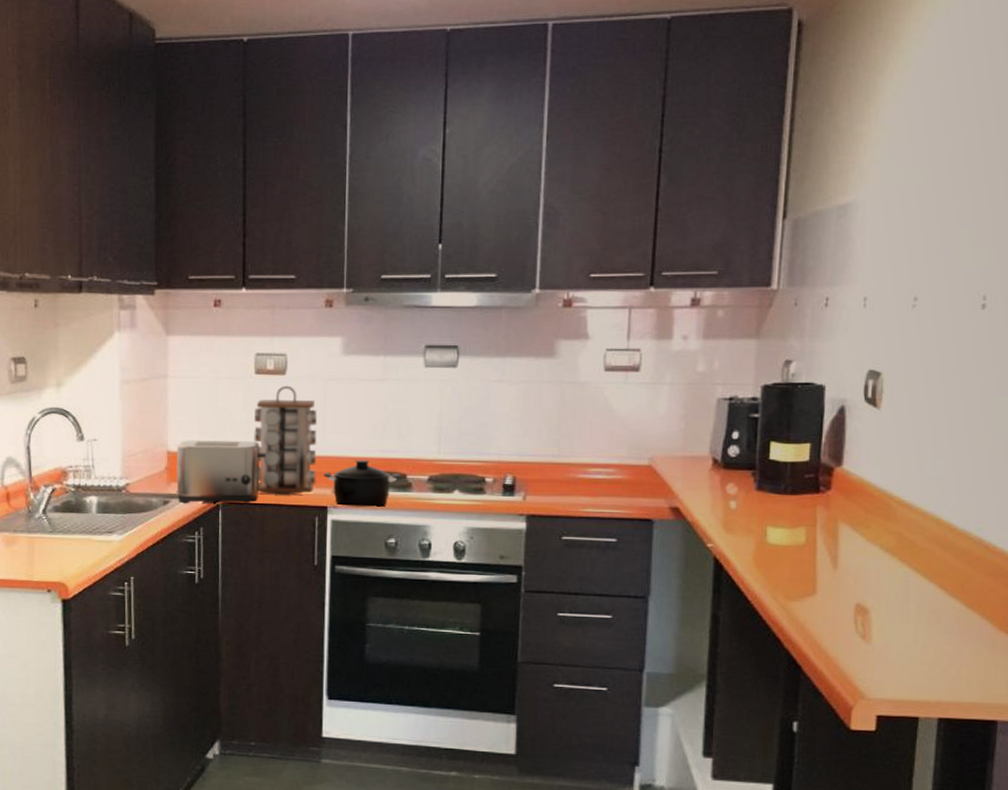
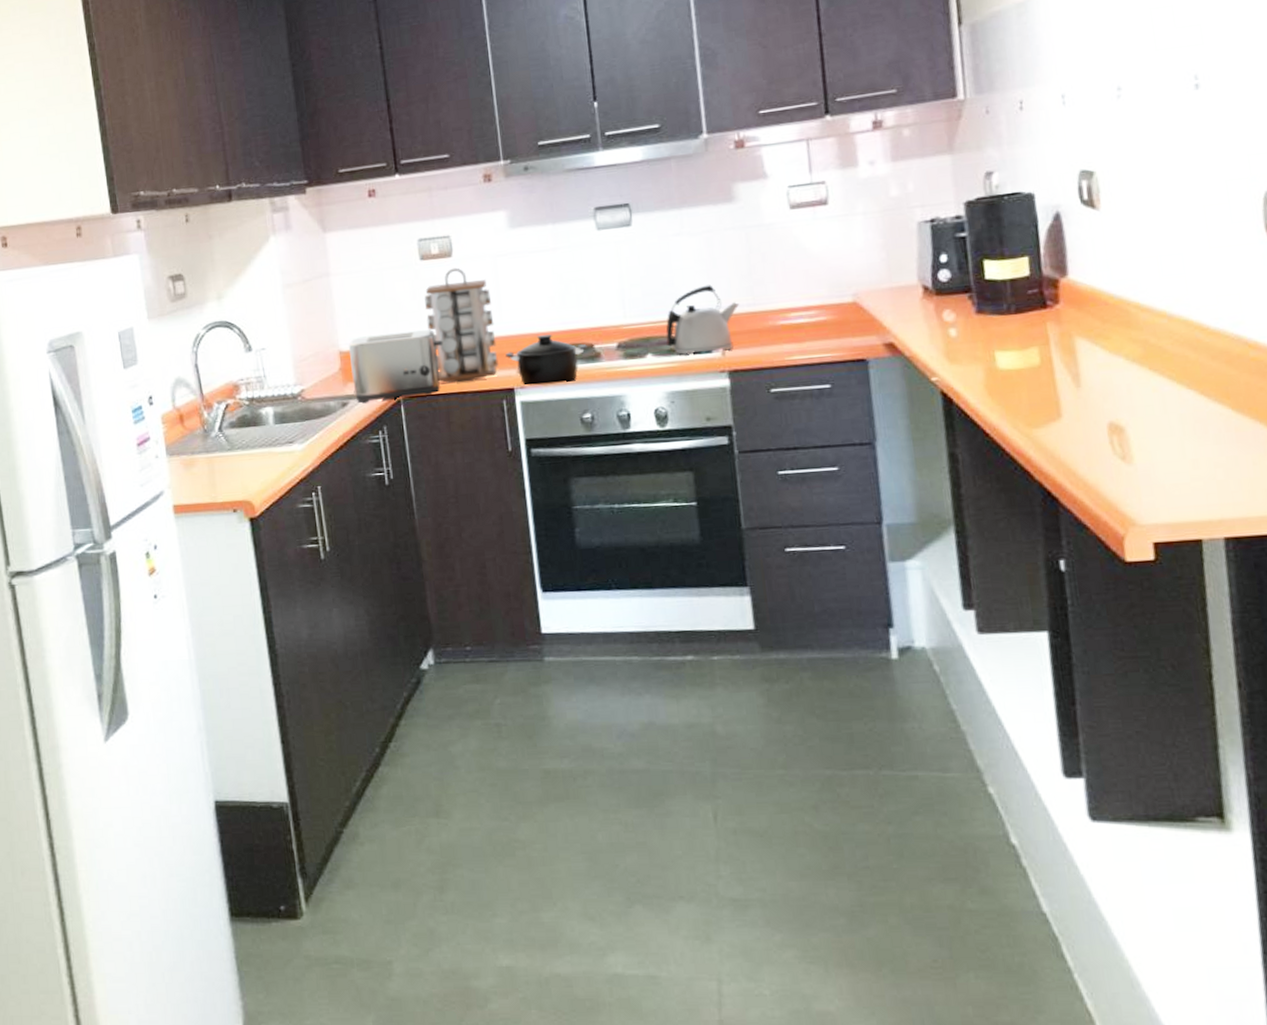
kettle: none [474,432,546,496] -> present [665,285,740,355]

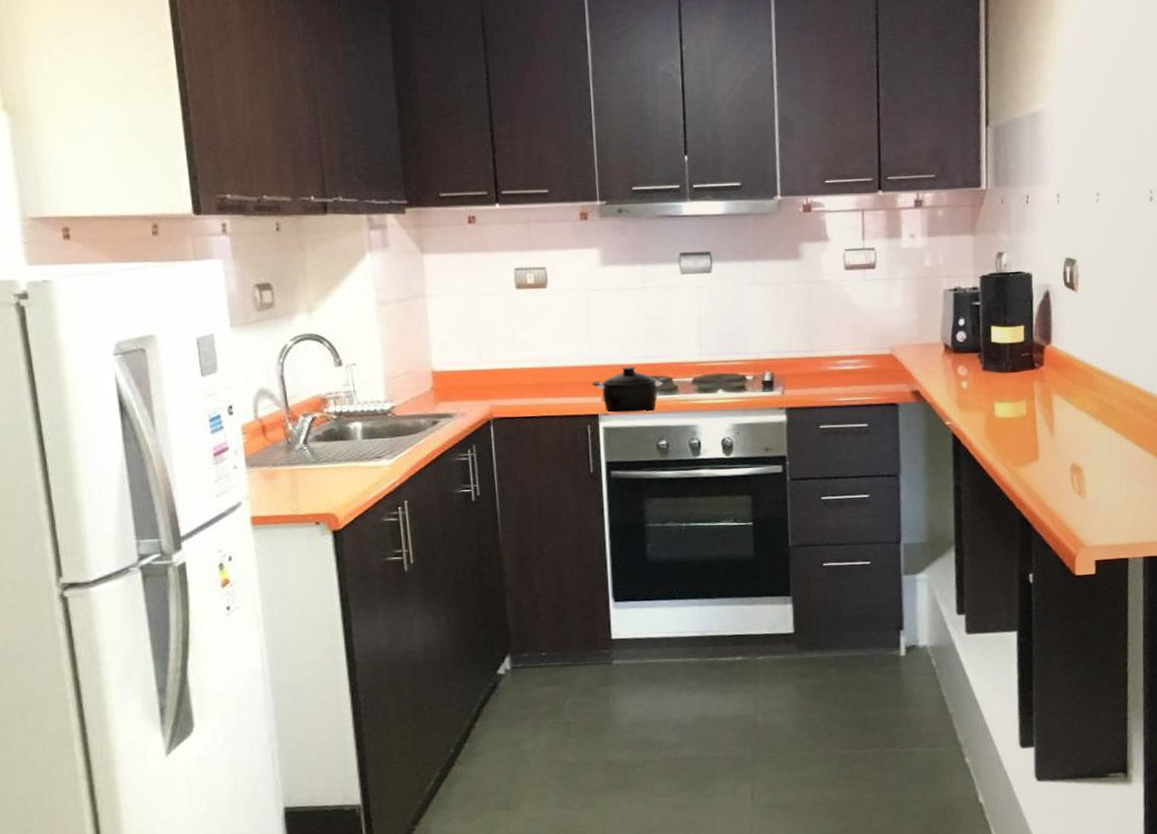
toaster: present [348,330,444,402] -> none [441,355,534,421]
spice rack: present [424,267,500,383] -> none [518,298,586,407]
kettle: present [665,285,740,355] -> none [735,331,799,392]

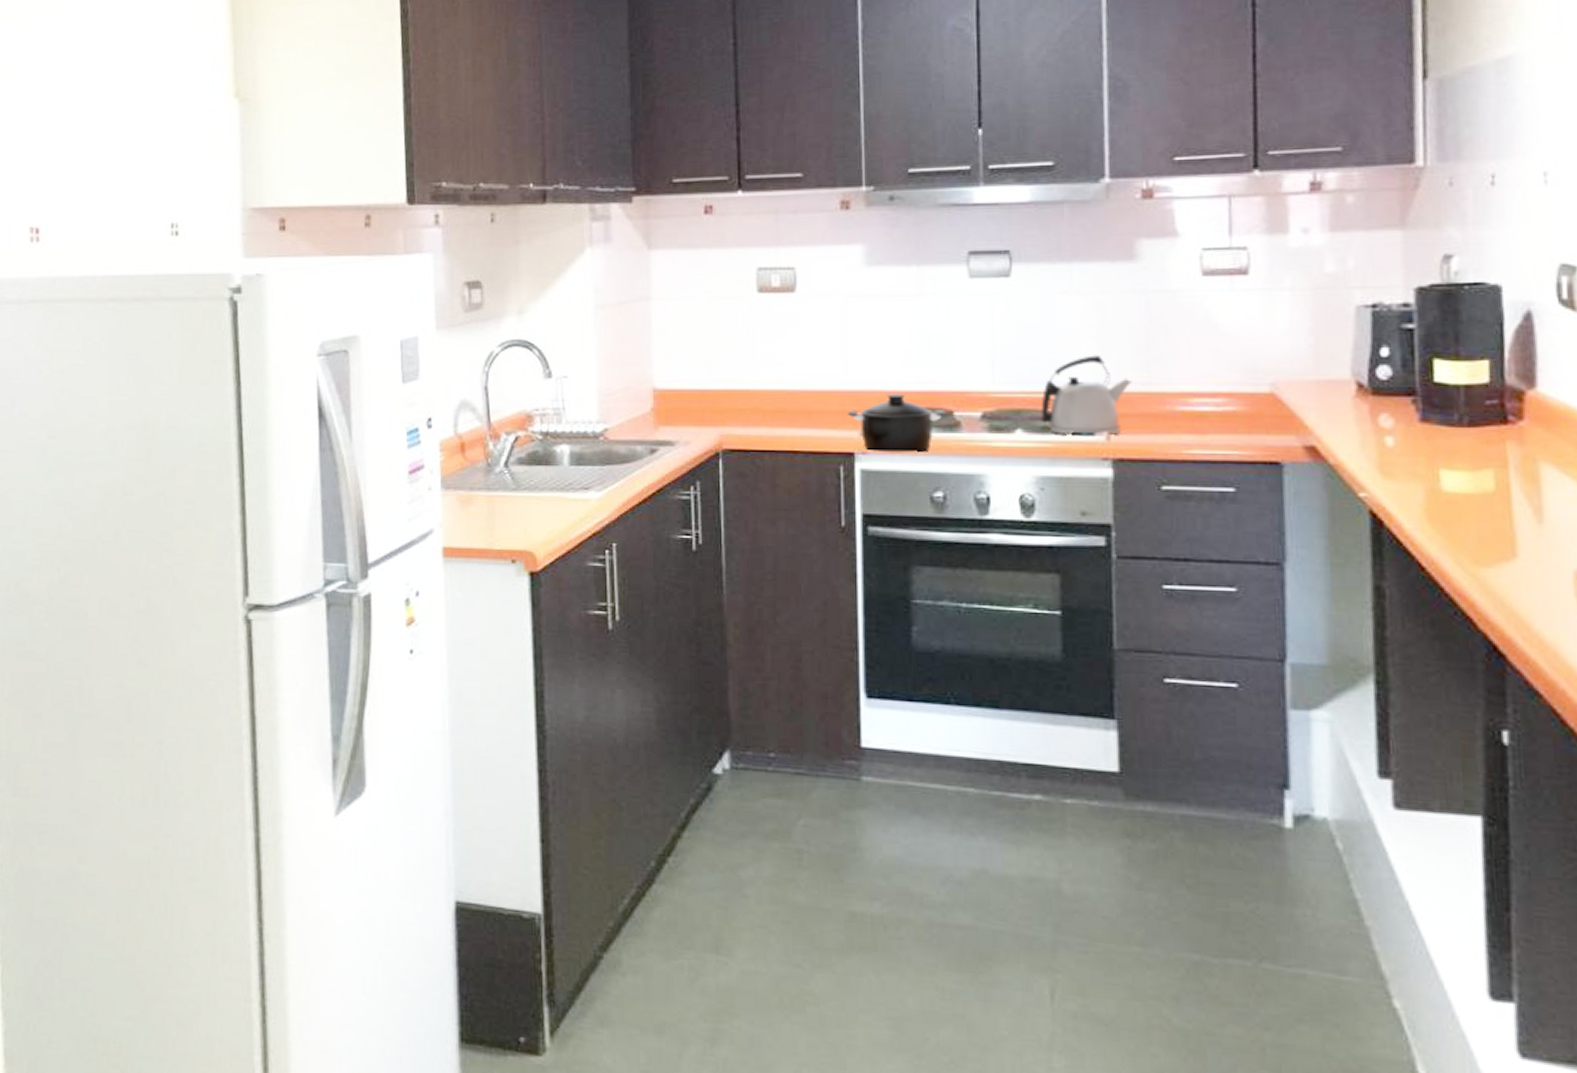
kettle: none [735,331,799,392] -> present [1041,355,1133,435]

